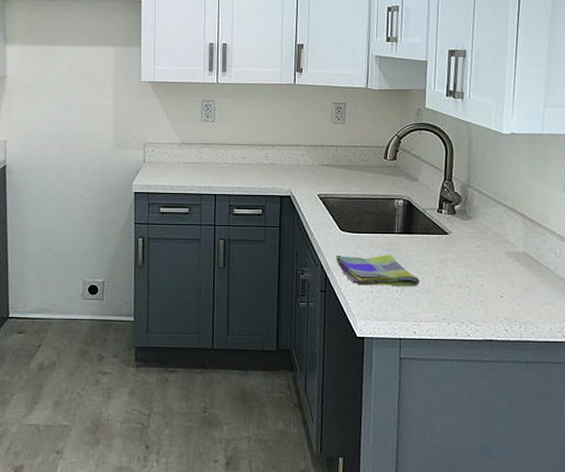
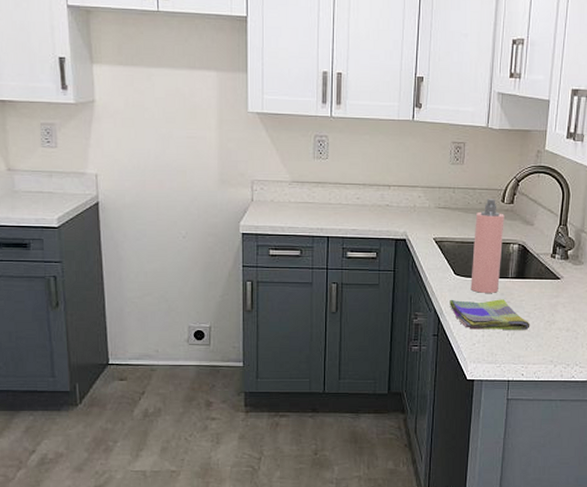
spray bottle: none [356,156,388,248] -> present [470,199,505,293]

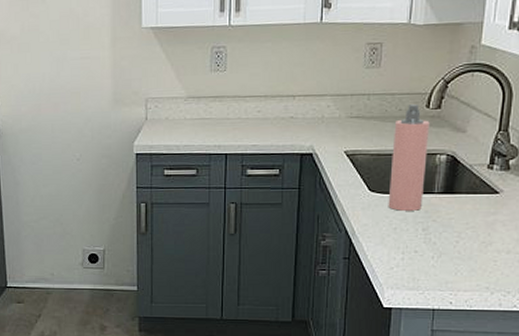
dish towel: present [449,299,530,331] -> none [363,217,461,253]

